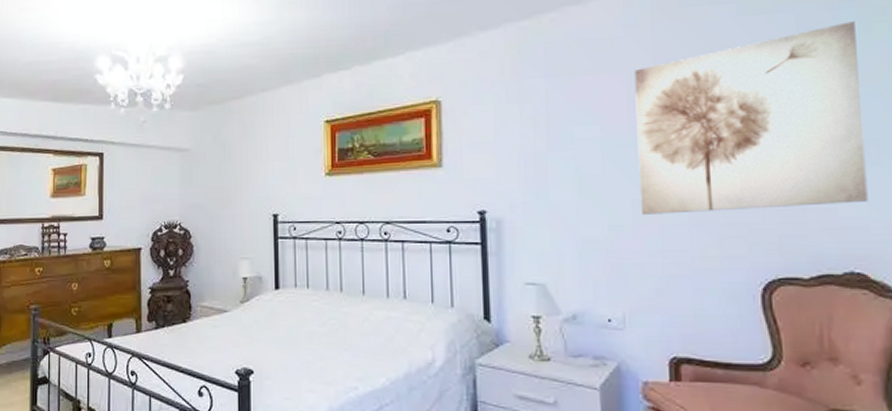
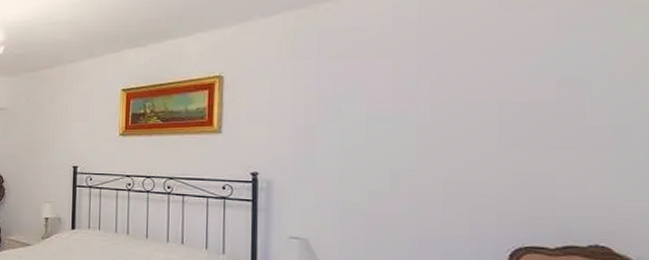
wall art: present [634,21,868,215] -> none [398,18,616,184]

